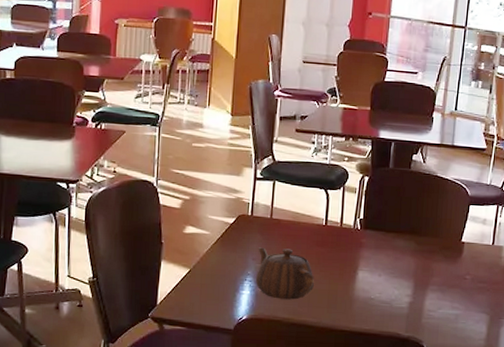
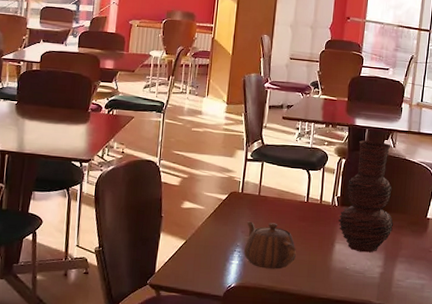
vase: none [361,155,424,281] -> present [338,140,394,253]

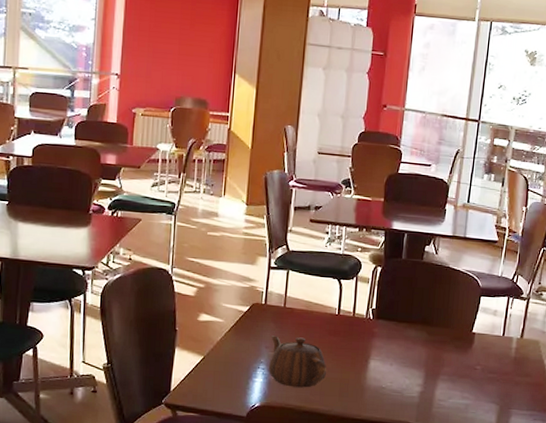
vase: present [338,140,394,253] -> none [373,246,436,370]

